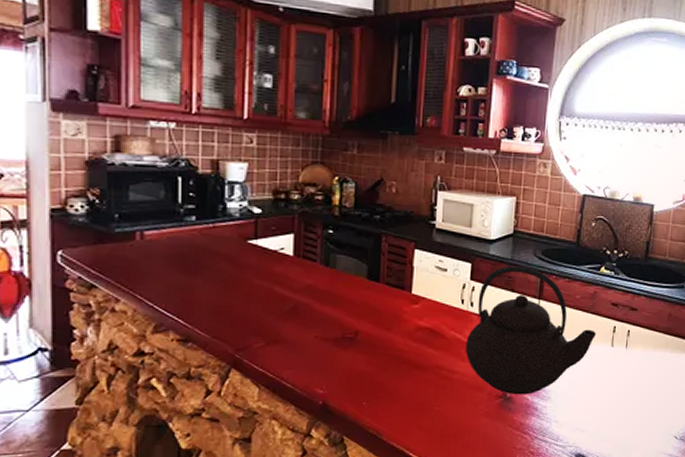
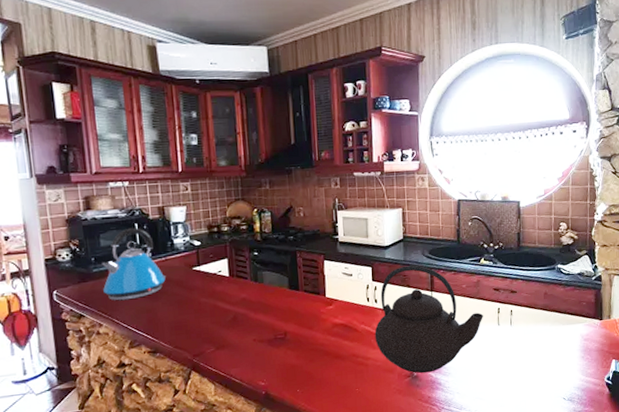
kettle: none [126,181,211,272] -> present [102,227,166,301]

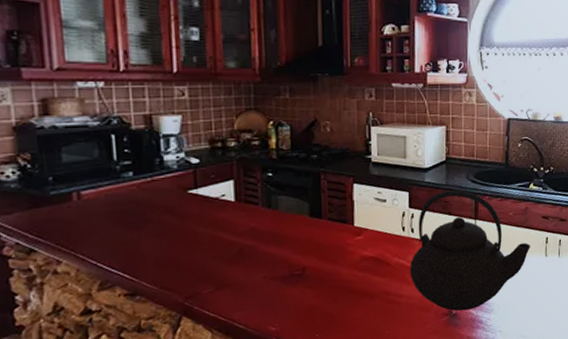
kettle: present [102,227,166,301] -> none [63,139,151,232]

